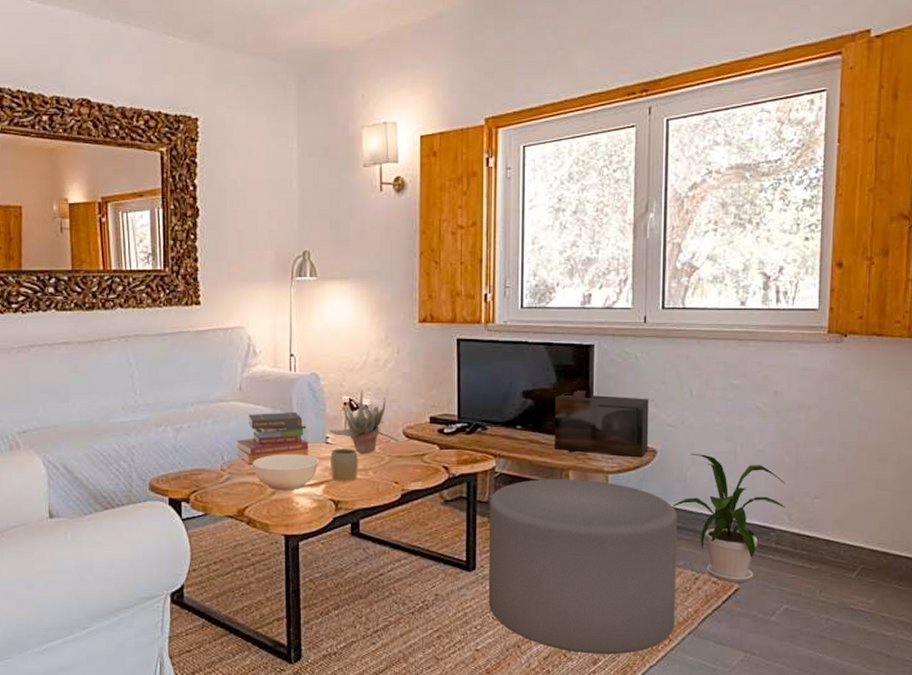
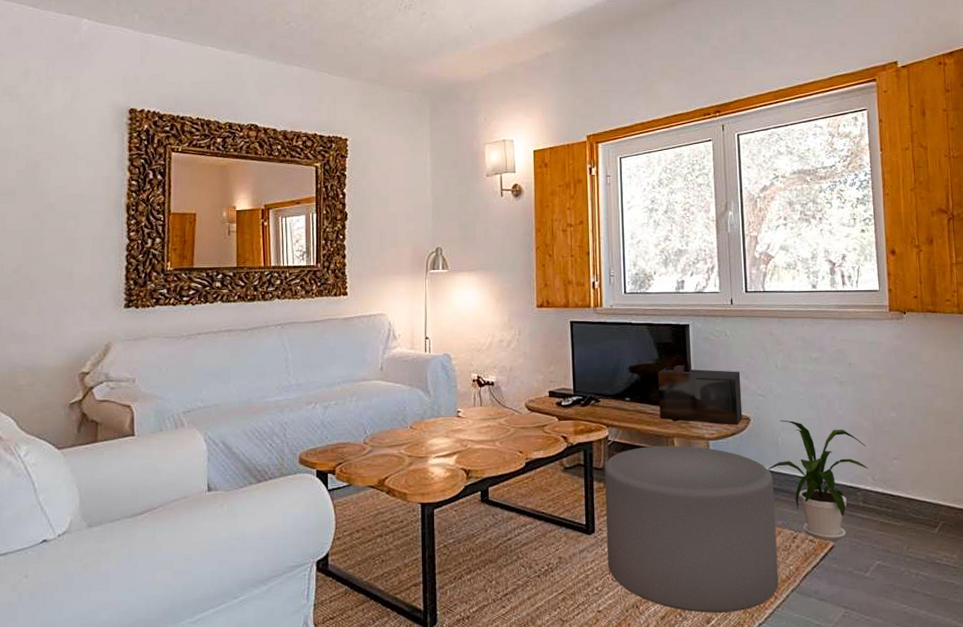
books: present [236,413,309,465] -> none [378,389,443,438]
bowl: present [252,454,319,491] -> none [391,427,452,462]
succulent plant: present [329,390,386,455] -> none [460,368,510,427]
mug: present [331,449,358,482] -> none [462,421,487,452]

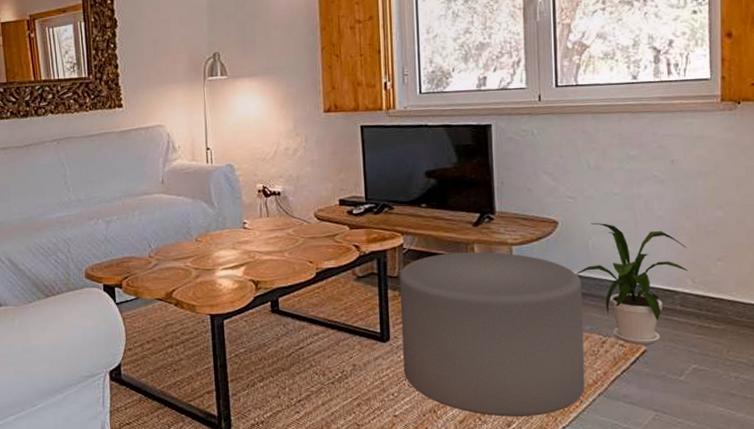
speaker: present [657,365,743,425] -> none [456,168,550,230]

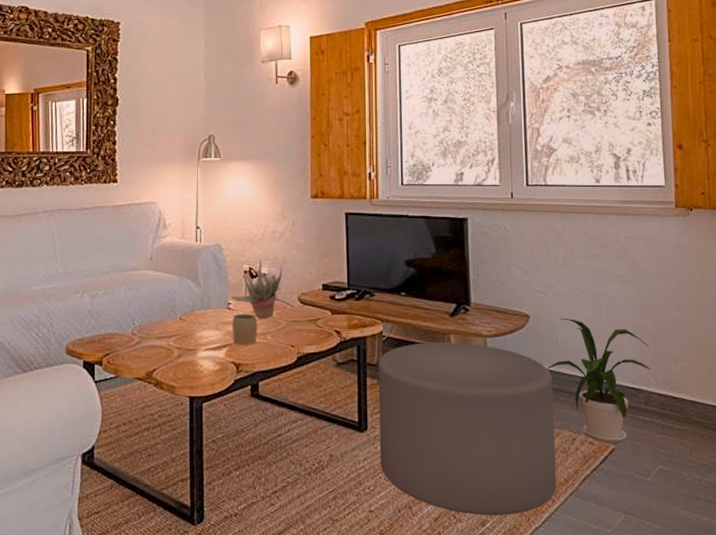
succulent plant: none [246,177,297,238] -> present [231,259,282,320]
mug: none [248,232,275,264] -> present [232,314,258,346]

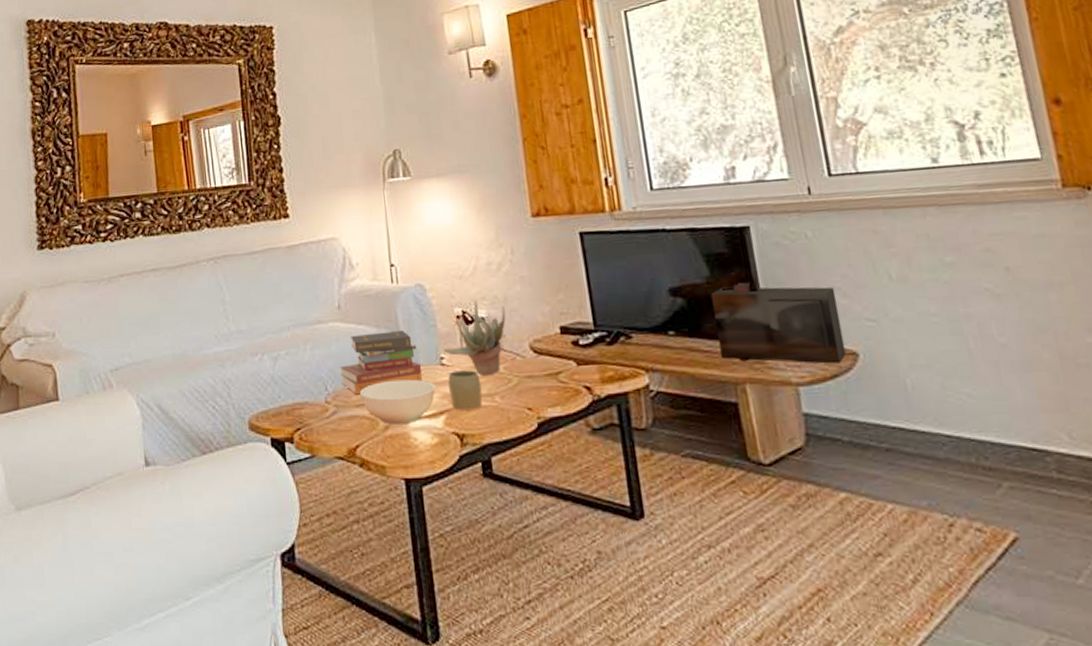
books: none [147,280,213,329] -> present [340,331,423,395]
bowl: none [160,319,222,354] -> present [359,379,436,425]
pouf: present [378,343,557,515] -> none [648,394,934,634]
speaker: none [434,260,522,322] -> present [710,282,847,364]
house plant: present [547,318,651,443] -> none [895,353,1059,529]

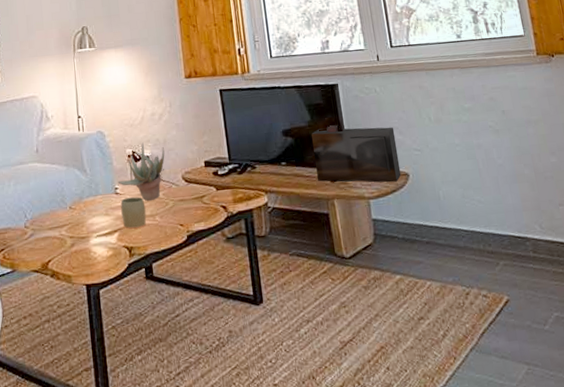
books: present [340,331,423,395] -> none [37,168,102,220]
bowl: present [359,379,436,425] -> none [52,206,111,242]

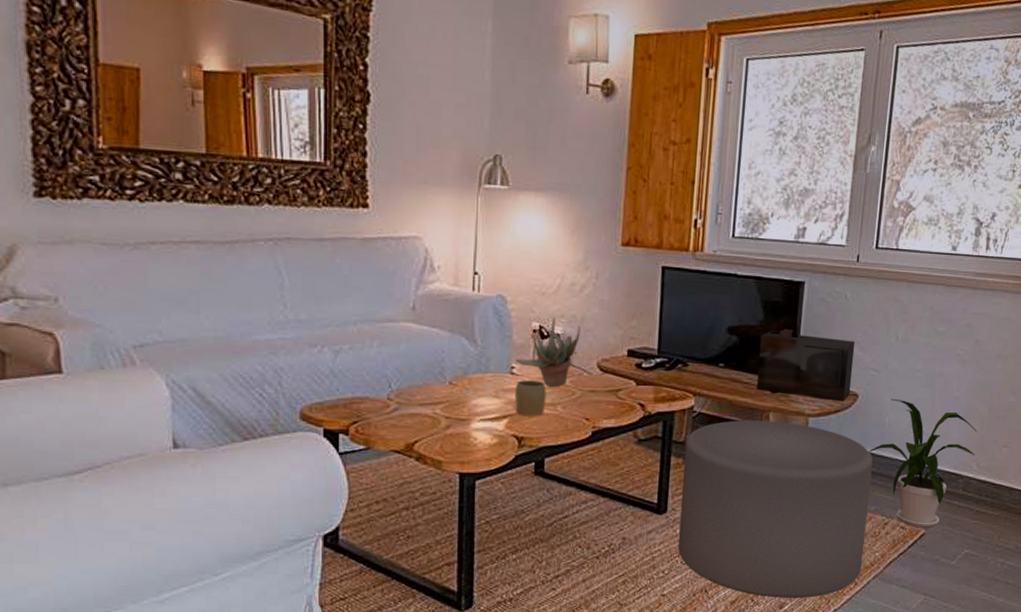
pouf: none [266,206,457,380] -> present [677,420,873,598]
house plant: none [432,173,534,295] -> present [869,398,978,528]

